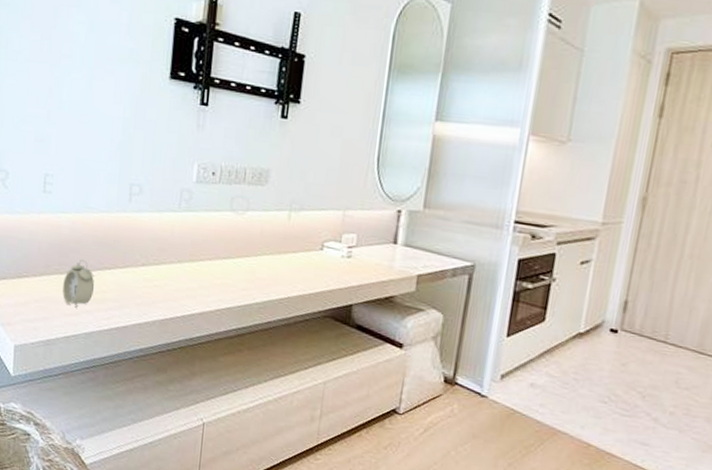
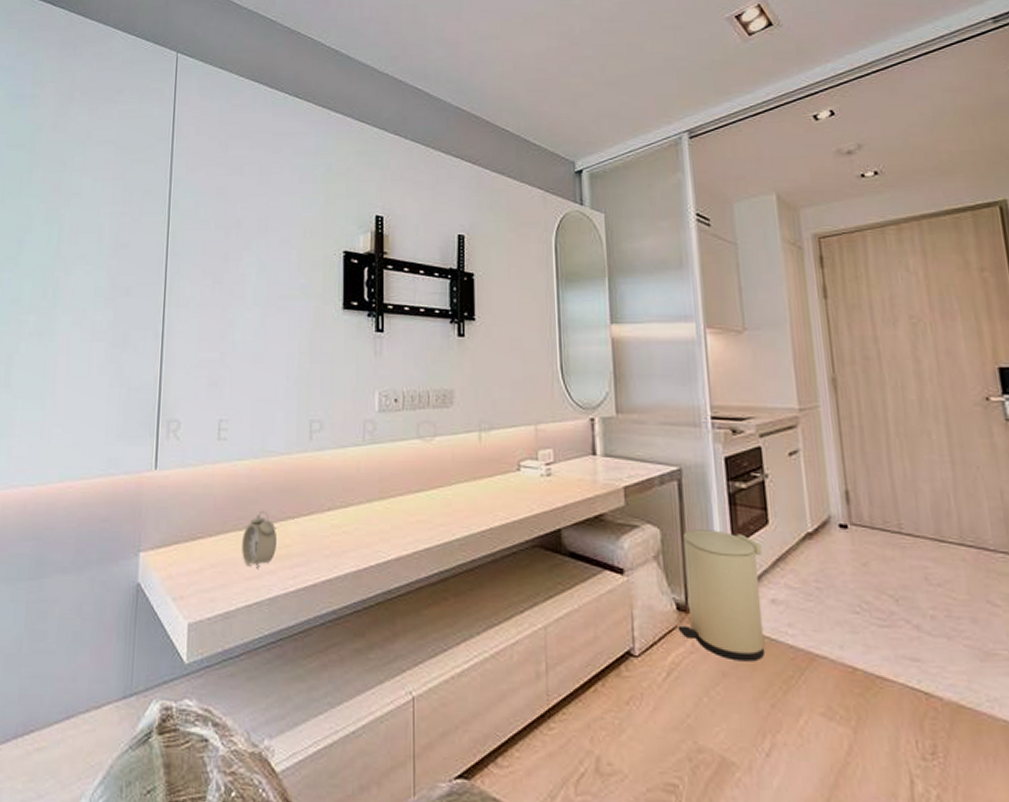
pedal bin: none [441,318,534,430] -> present [677,529,765,662]

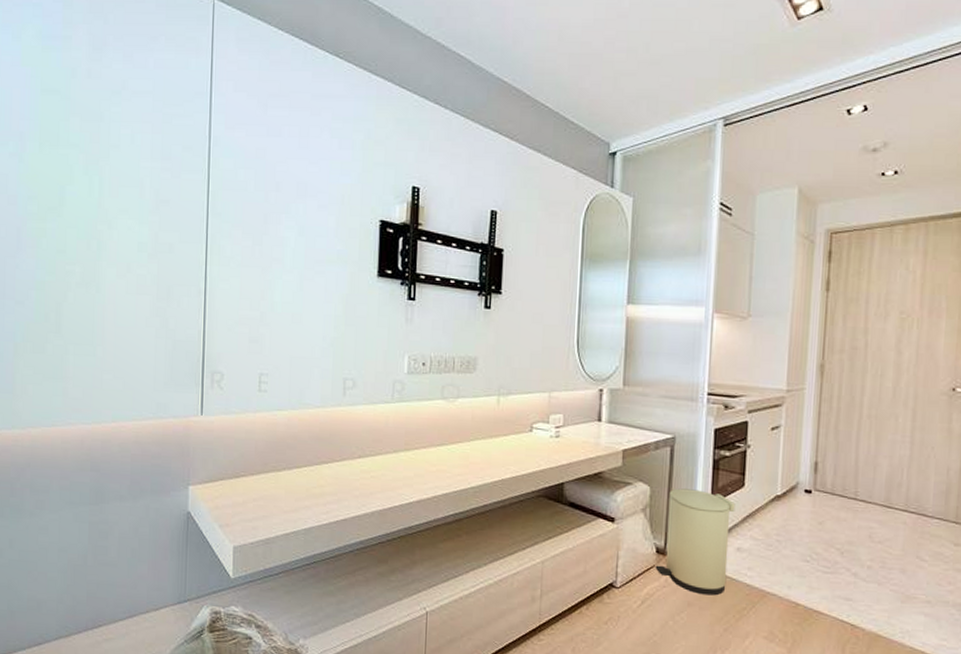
alarm clock: present [242,510,276,569] -> none [281,455,312,504]

